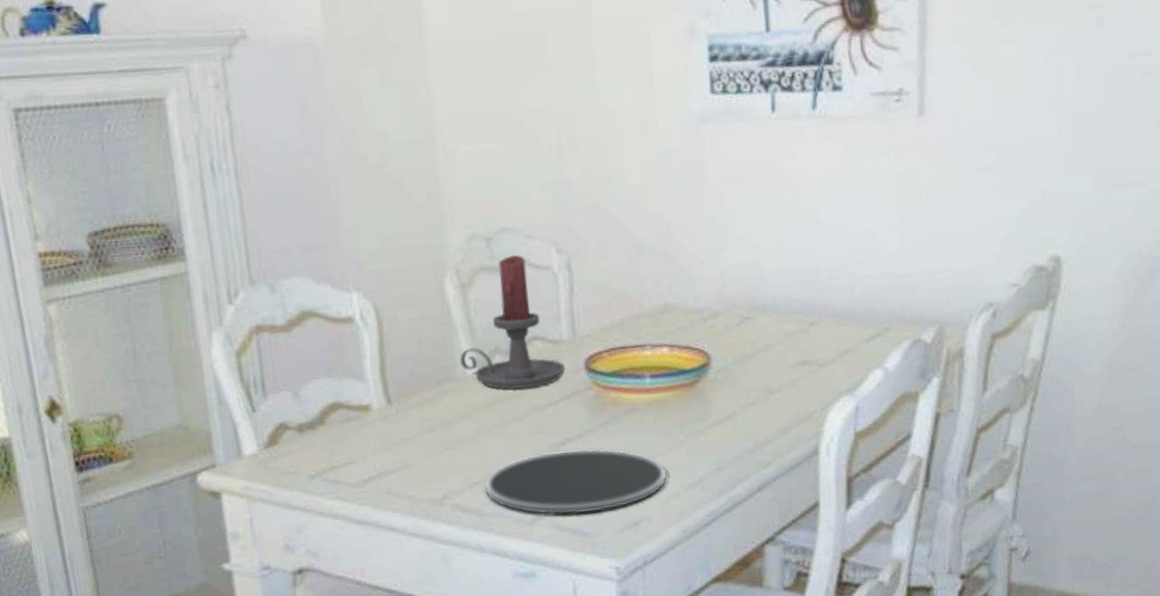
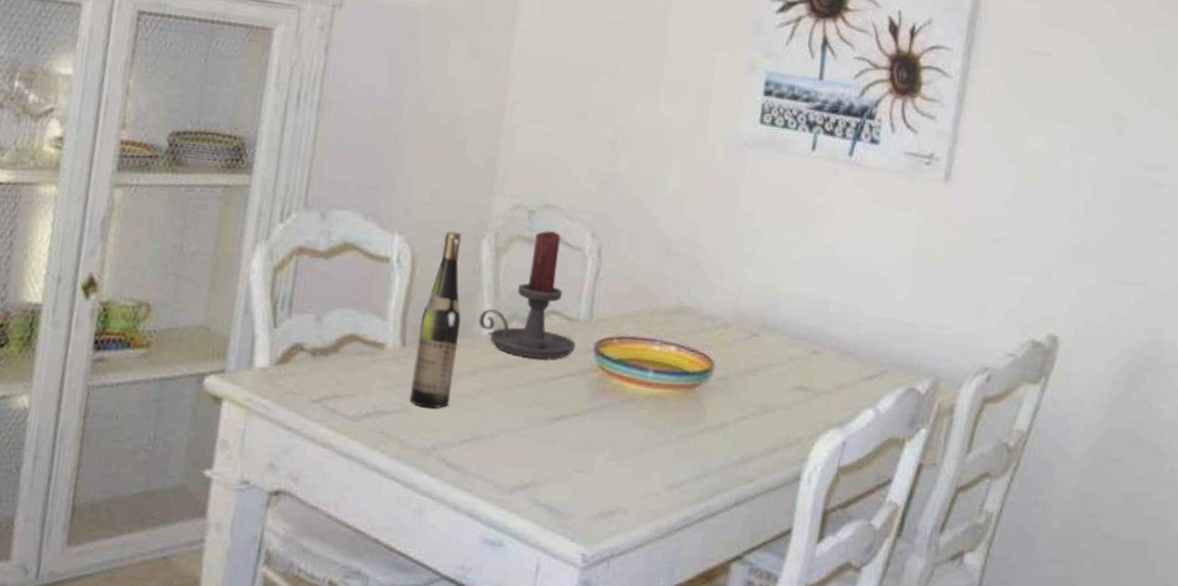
wine bottle: none [400,276,450,460] -> present [410,231,462,409]
plate: present [484,448,667,516] -> none [472,423,651,495]

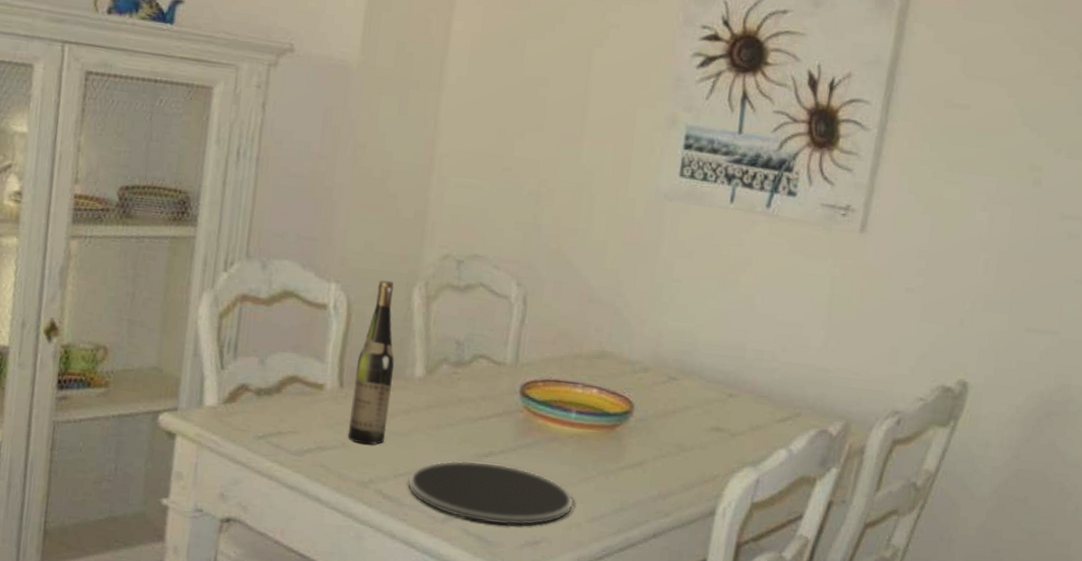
plate: none [472,423,651,495] -> present [407,460,574,526]
candle holder: present [478,230,576,359] -> none [411,279,503,400]

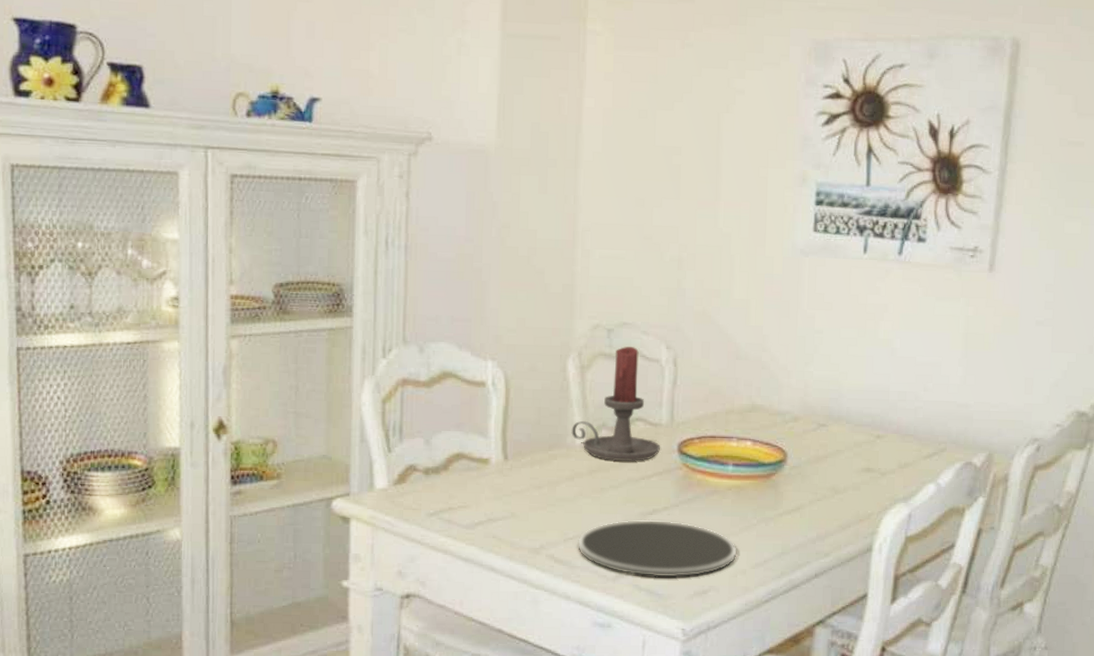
wine bottle: present [348,280,395,445] -> none [516,354,556,513]
candle holder: none [411,279,503,400] -> present [571,346,661,461]

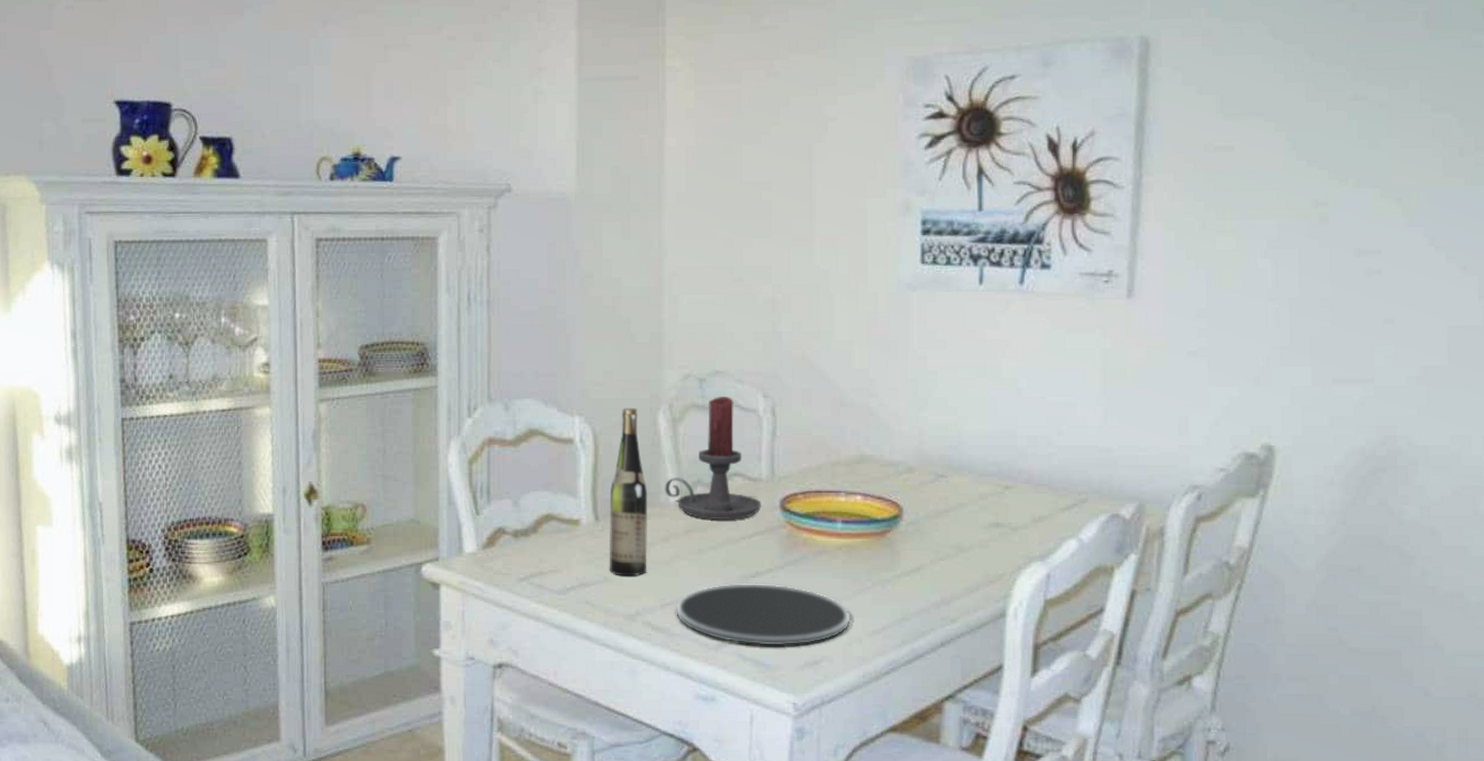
wine bottle: none [516,354,556,513] -> present [609,407,648,576]

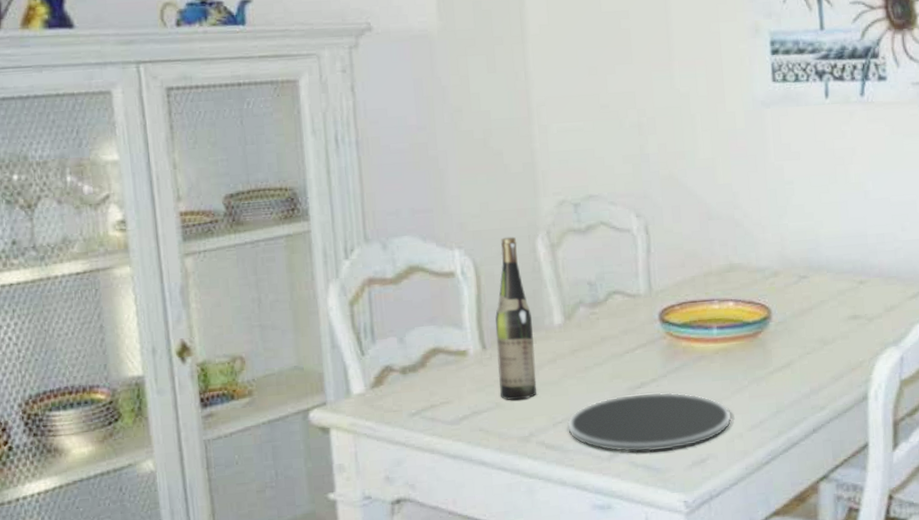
candle holder: present [664,397,762,520] -> none [548,219,642,338]

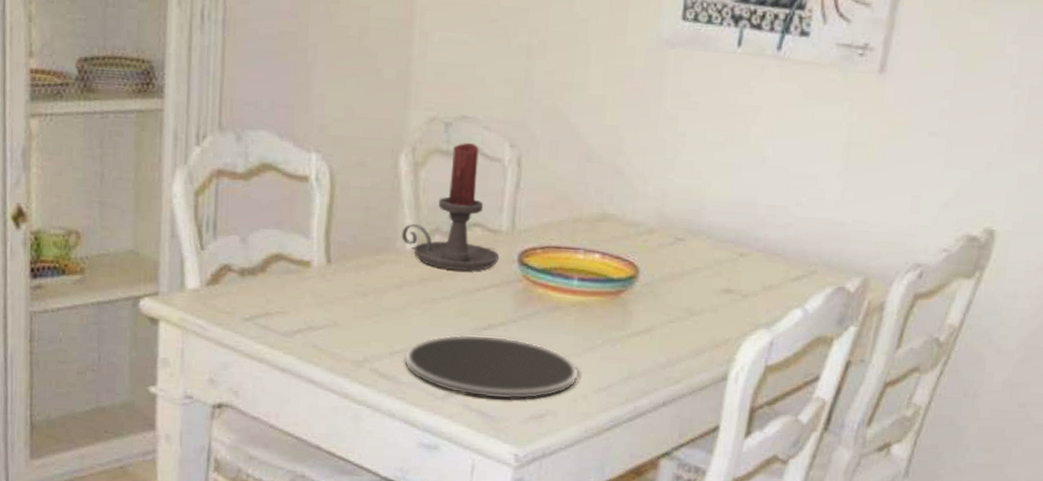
wine bottle: present [495,236,537,401] -> none [339,147,384,323]
candle holder: none [548,219,642,338] -> present [401,143,500,271]

